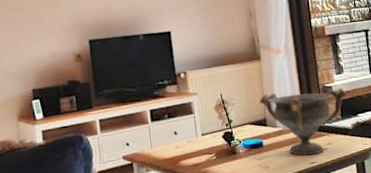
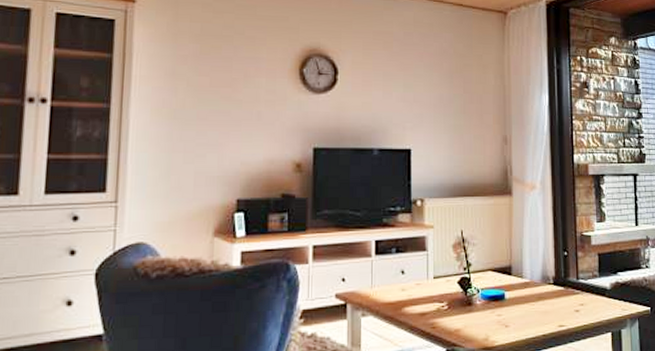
decorative bowl: present [259,88,348,156] -> none [505,235,609,316]

